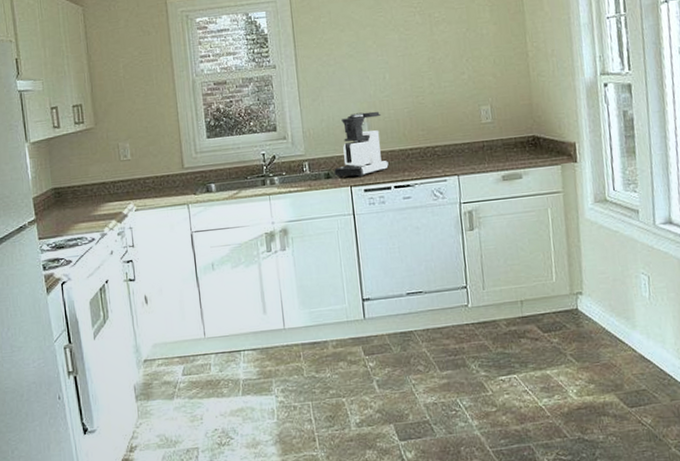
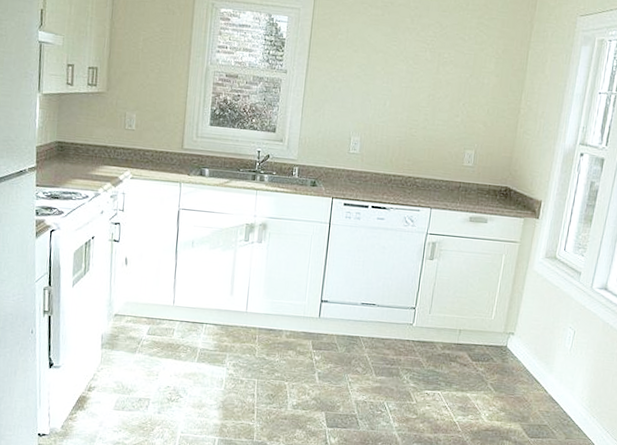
coffee maker: present [334,111,389,178] -> none [320,131,375,192]

